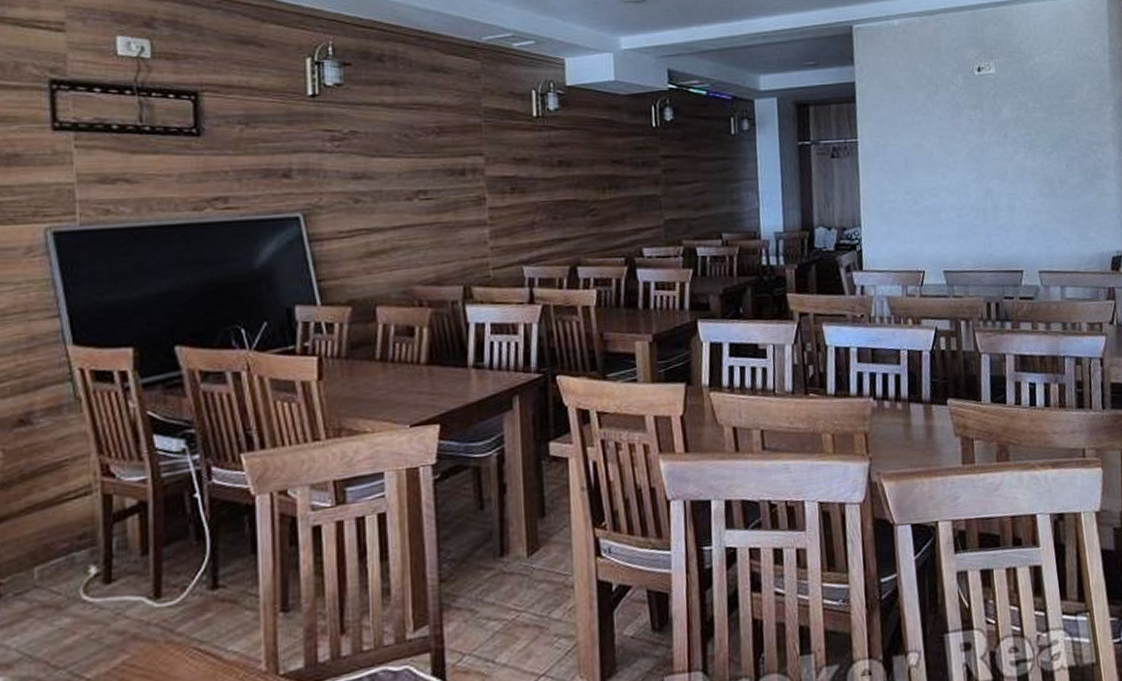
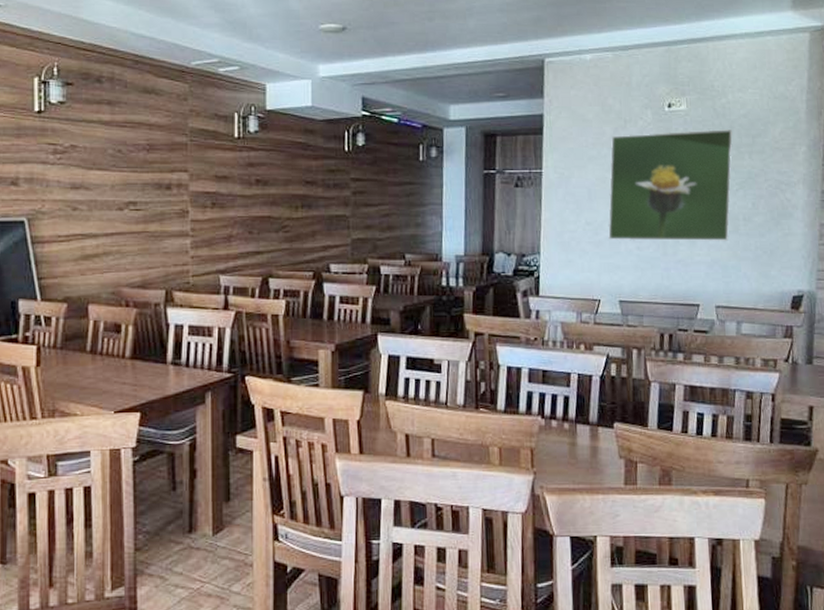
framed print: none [924,92,1047,209] -> present [608,130,732,241]

